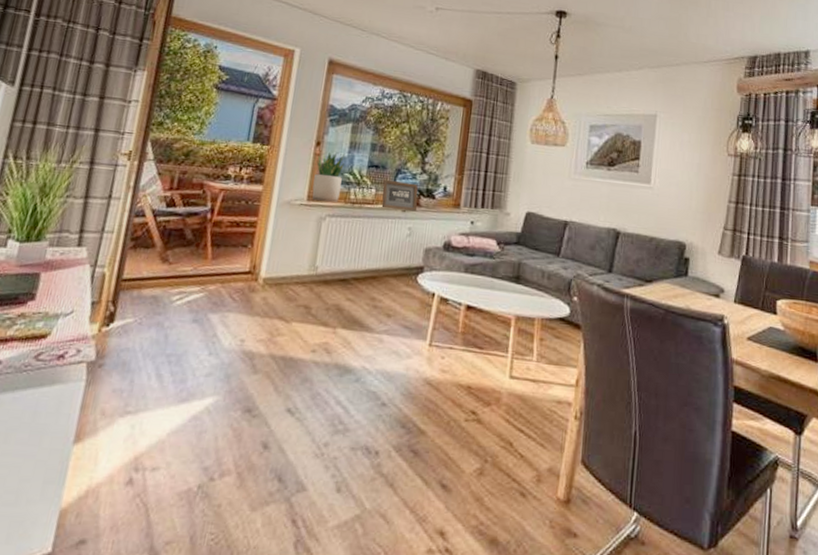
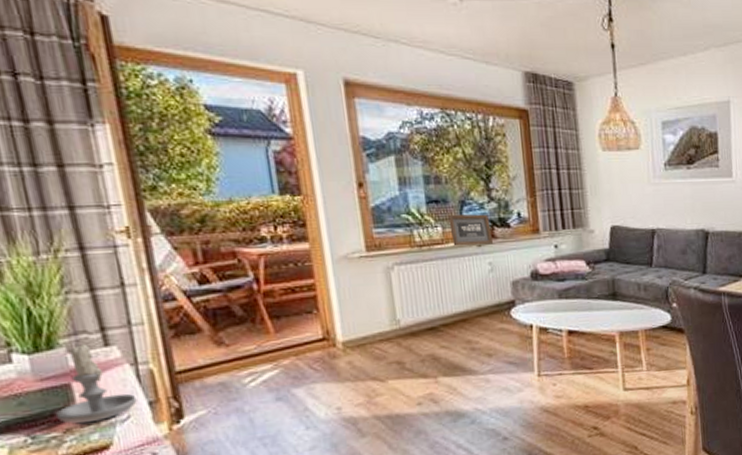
candle: none [18,239,85,311] -> present [56,343,138,424]
planter: present [312,152,344,203] -> none [364,192,403,251]

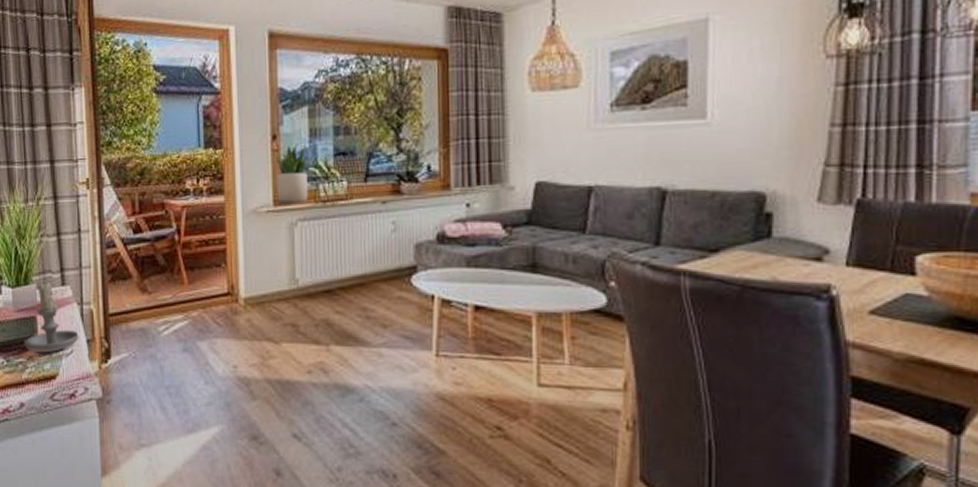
planter: none [364,192,403,251] -> present [276,144,308,205]
picture frame: present [448,214,494,246] -> none [355,167,399,203]

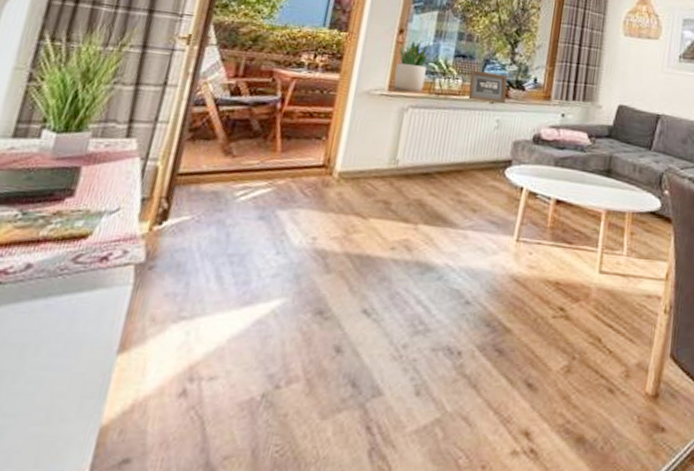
candle: present [25,281,79,353] -> none [54,130,133,209]
picture frame: none [355,167,399,203] -> present [468,69,507,103]

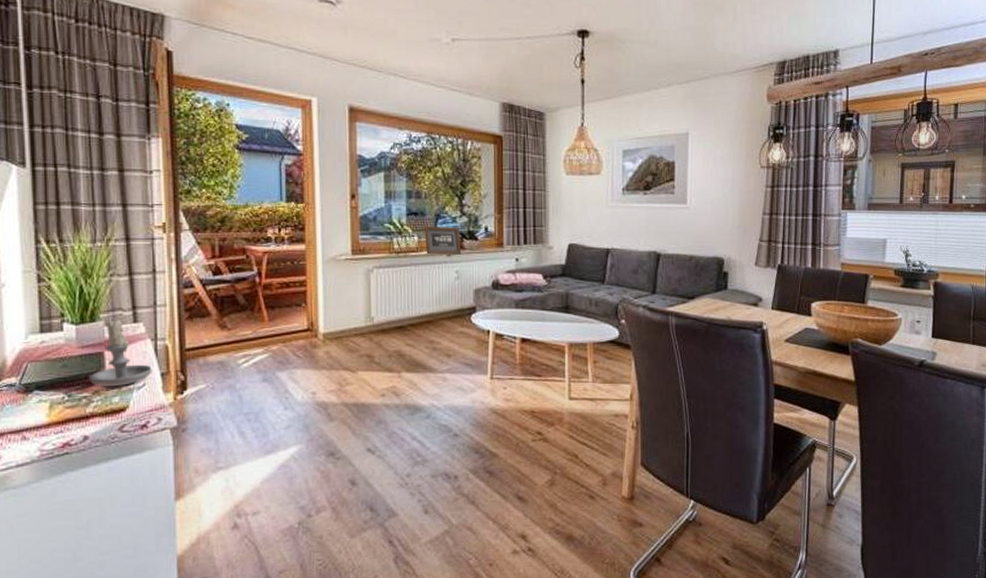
candle: none [54,130,133,209] -> present [90,318,152,387]
planter: present [393,41,429,94] -> none [355,203,383,255]

